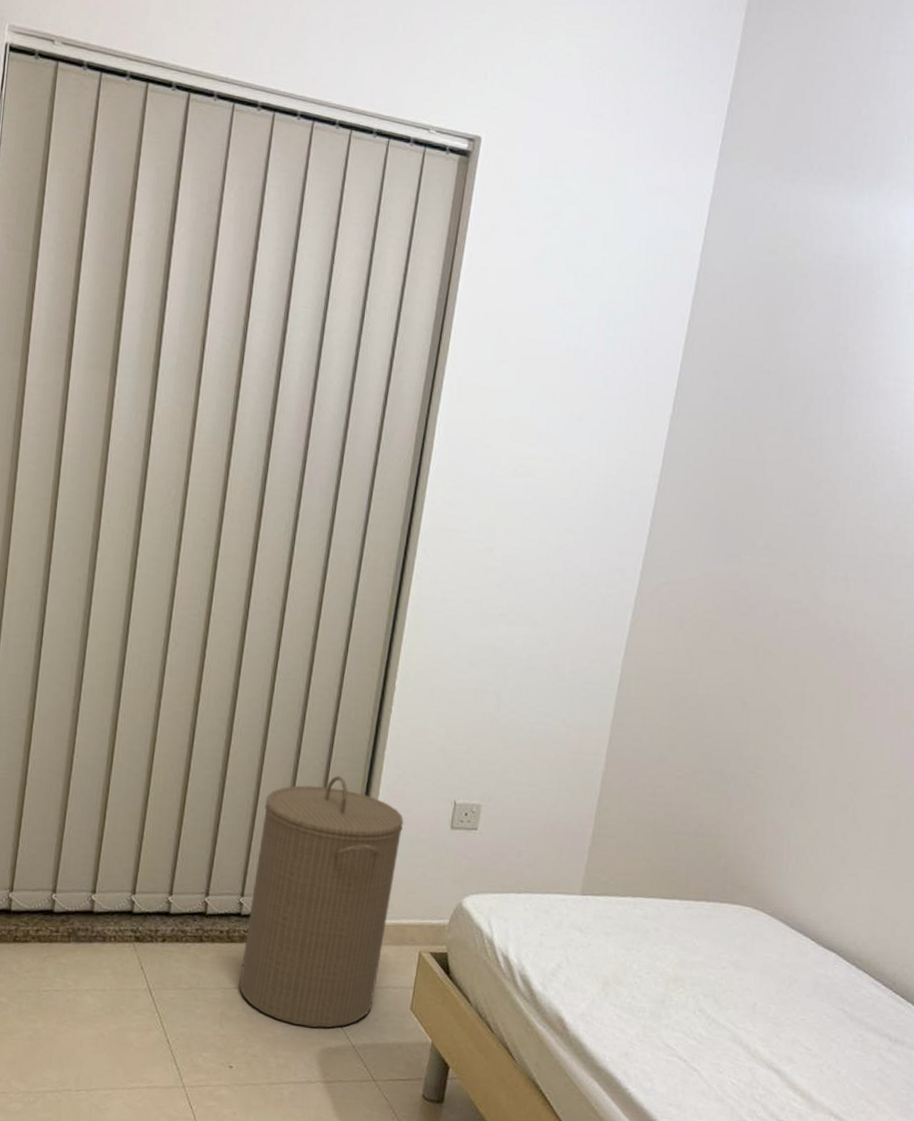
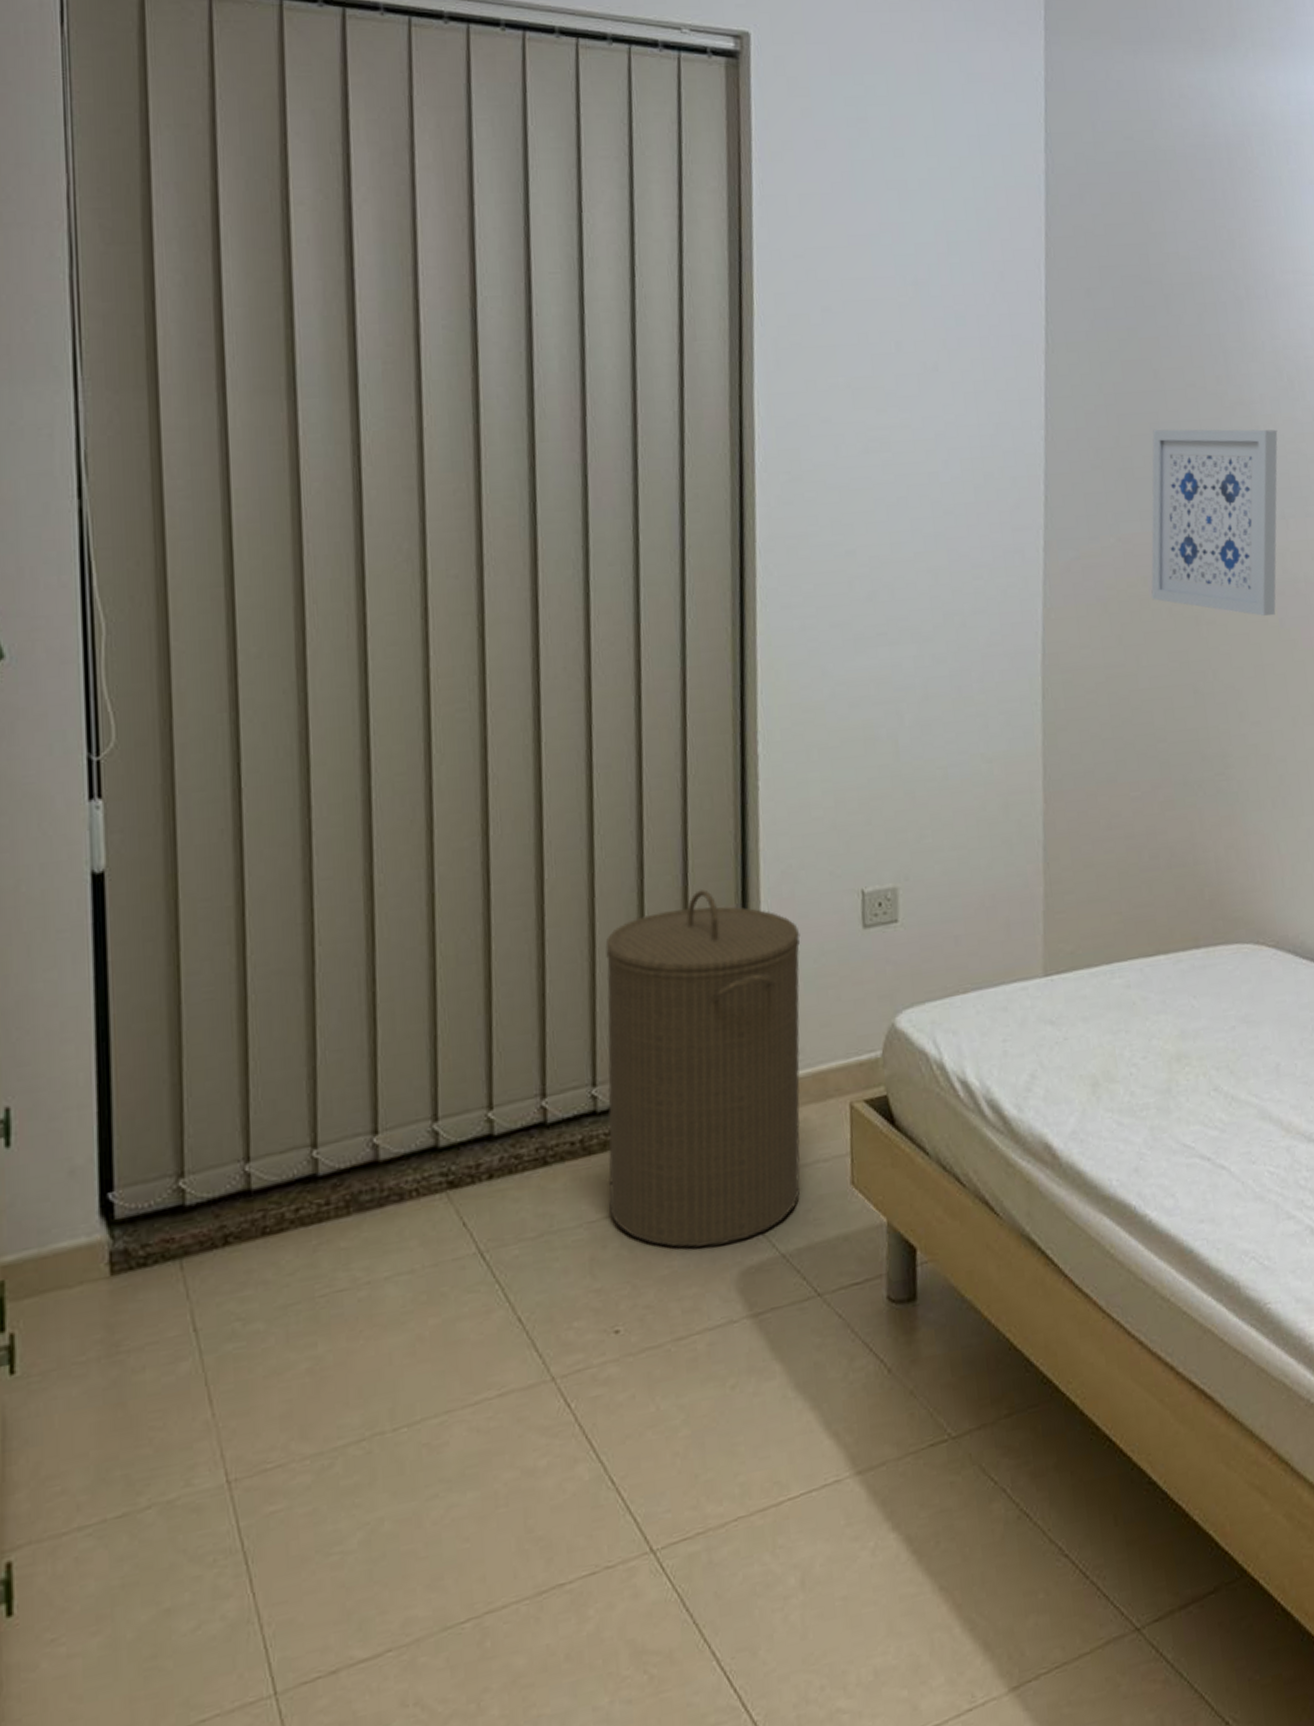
wall art: none [722,491,855,657] -> present [1151,429,1278,616]

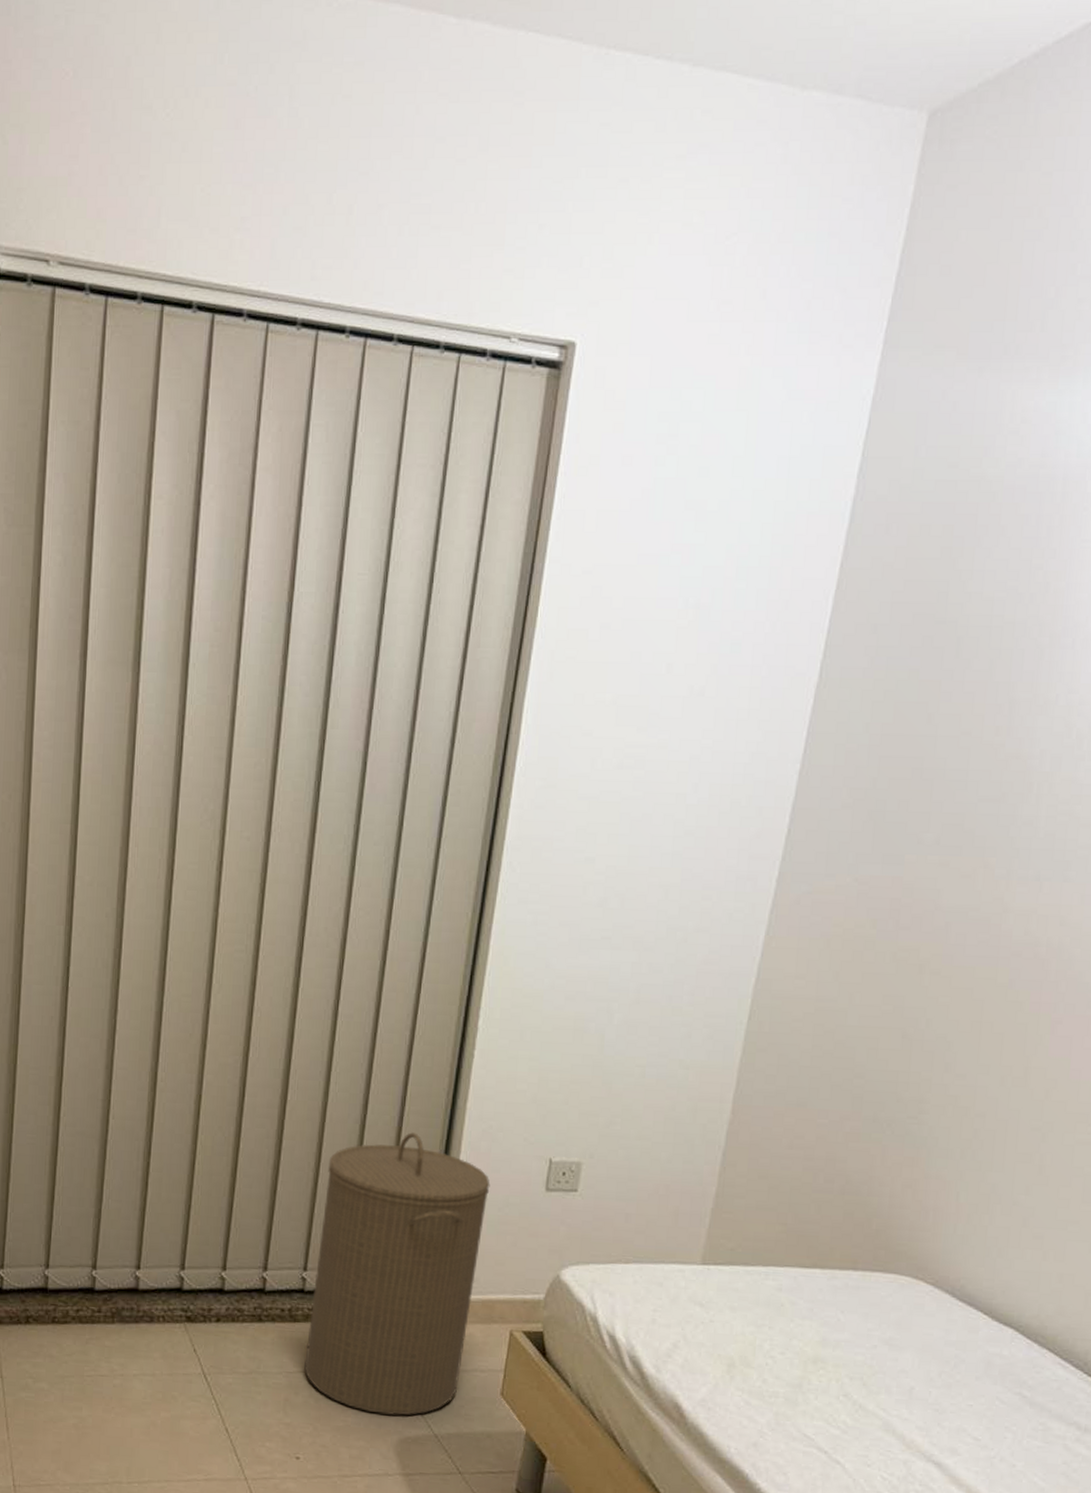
wall art: present [1151,429,1278,616] -> none [878,774,1052,976]

